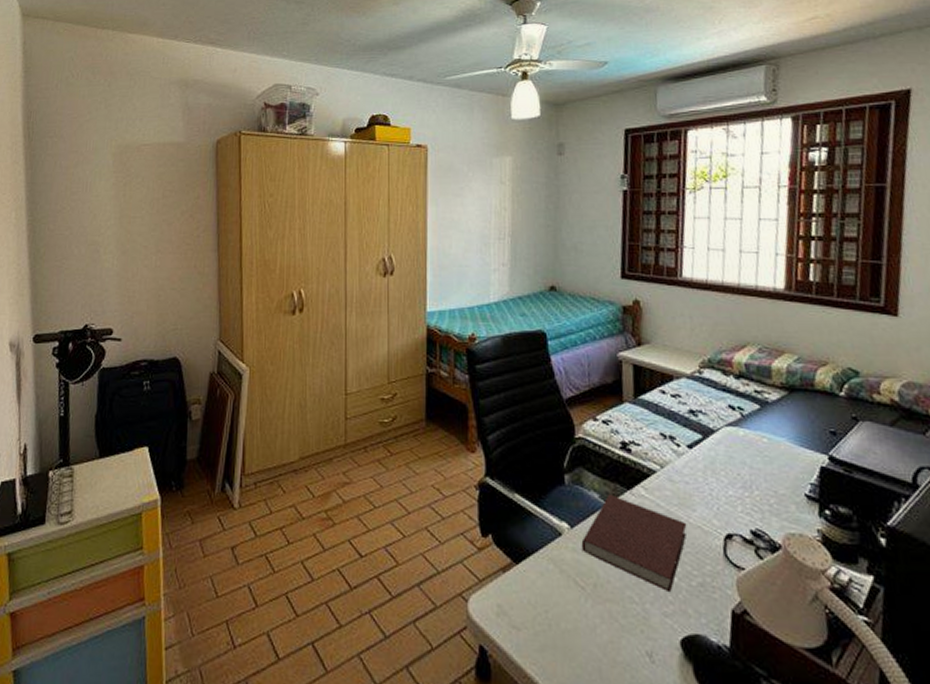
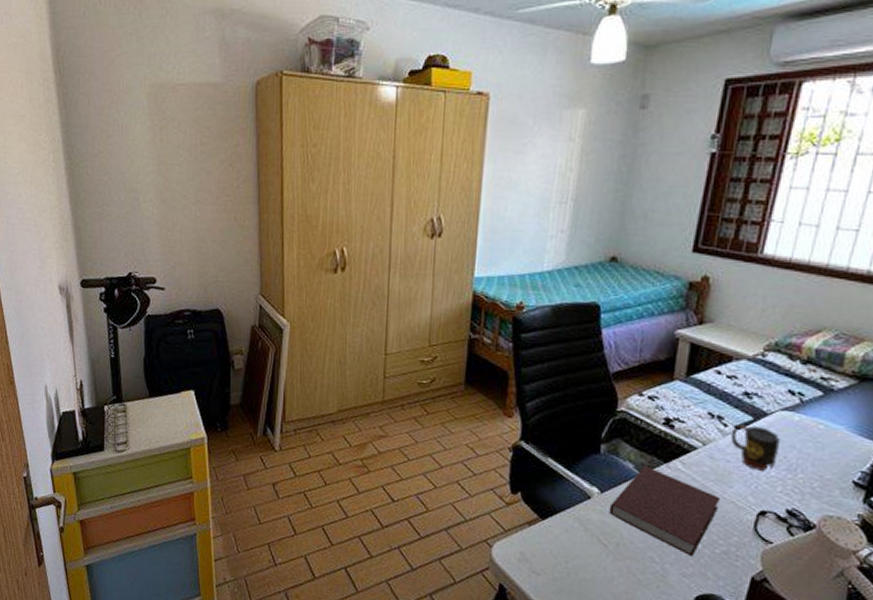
mug: none [684,444,732,492] -> present [730,425,780,472]

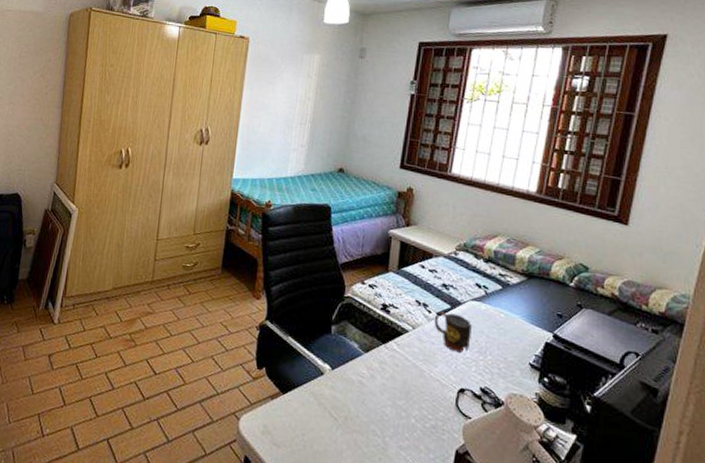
notebook: present [609,465,721,557] -> none [338,345,428,431]

